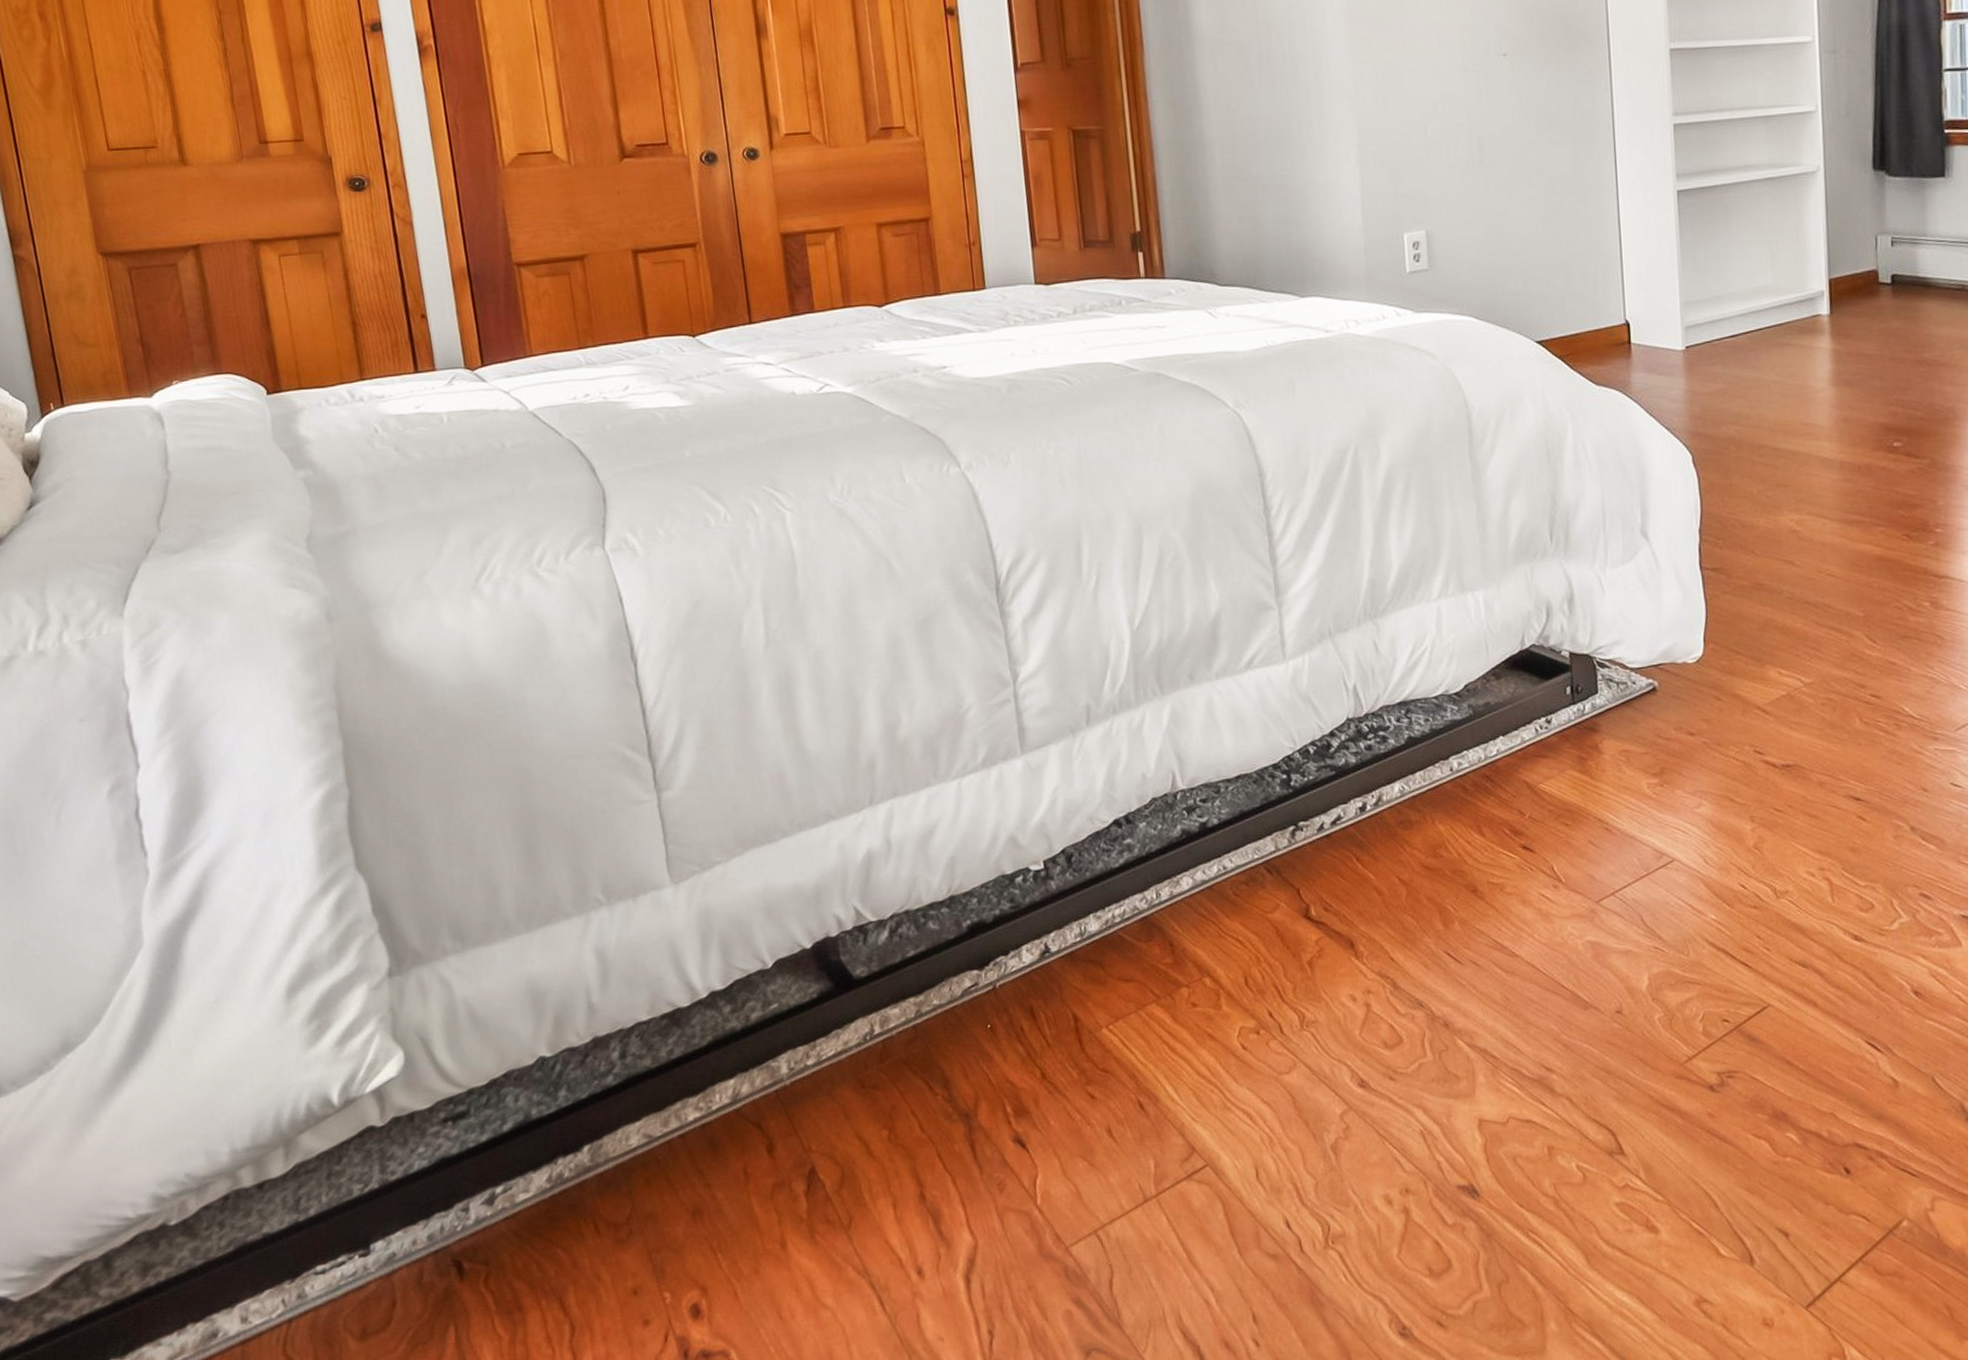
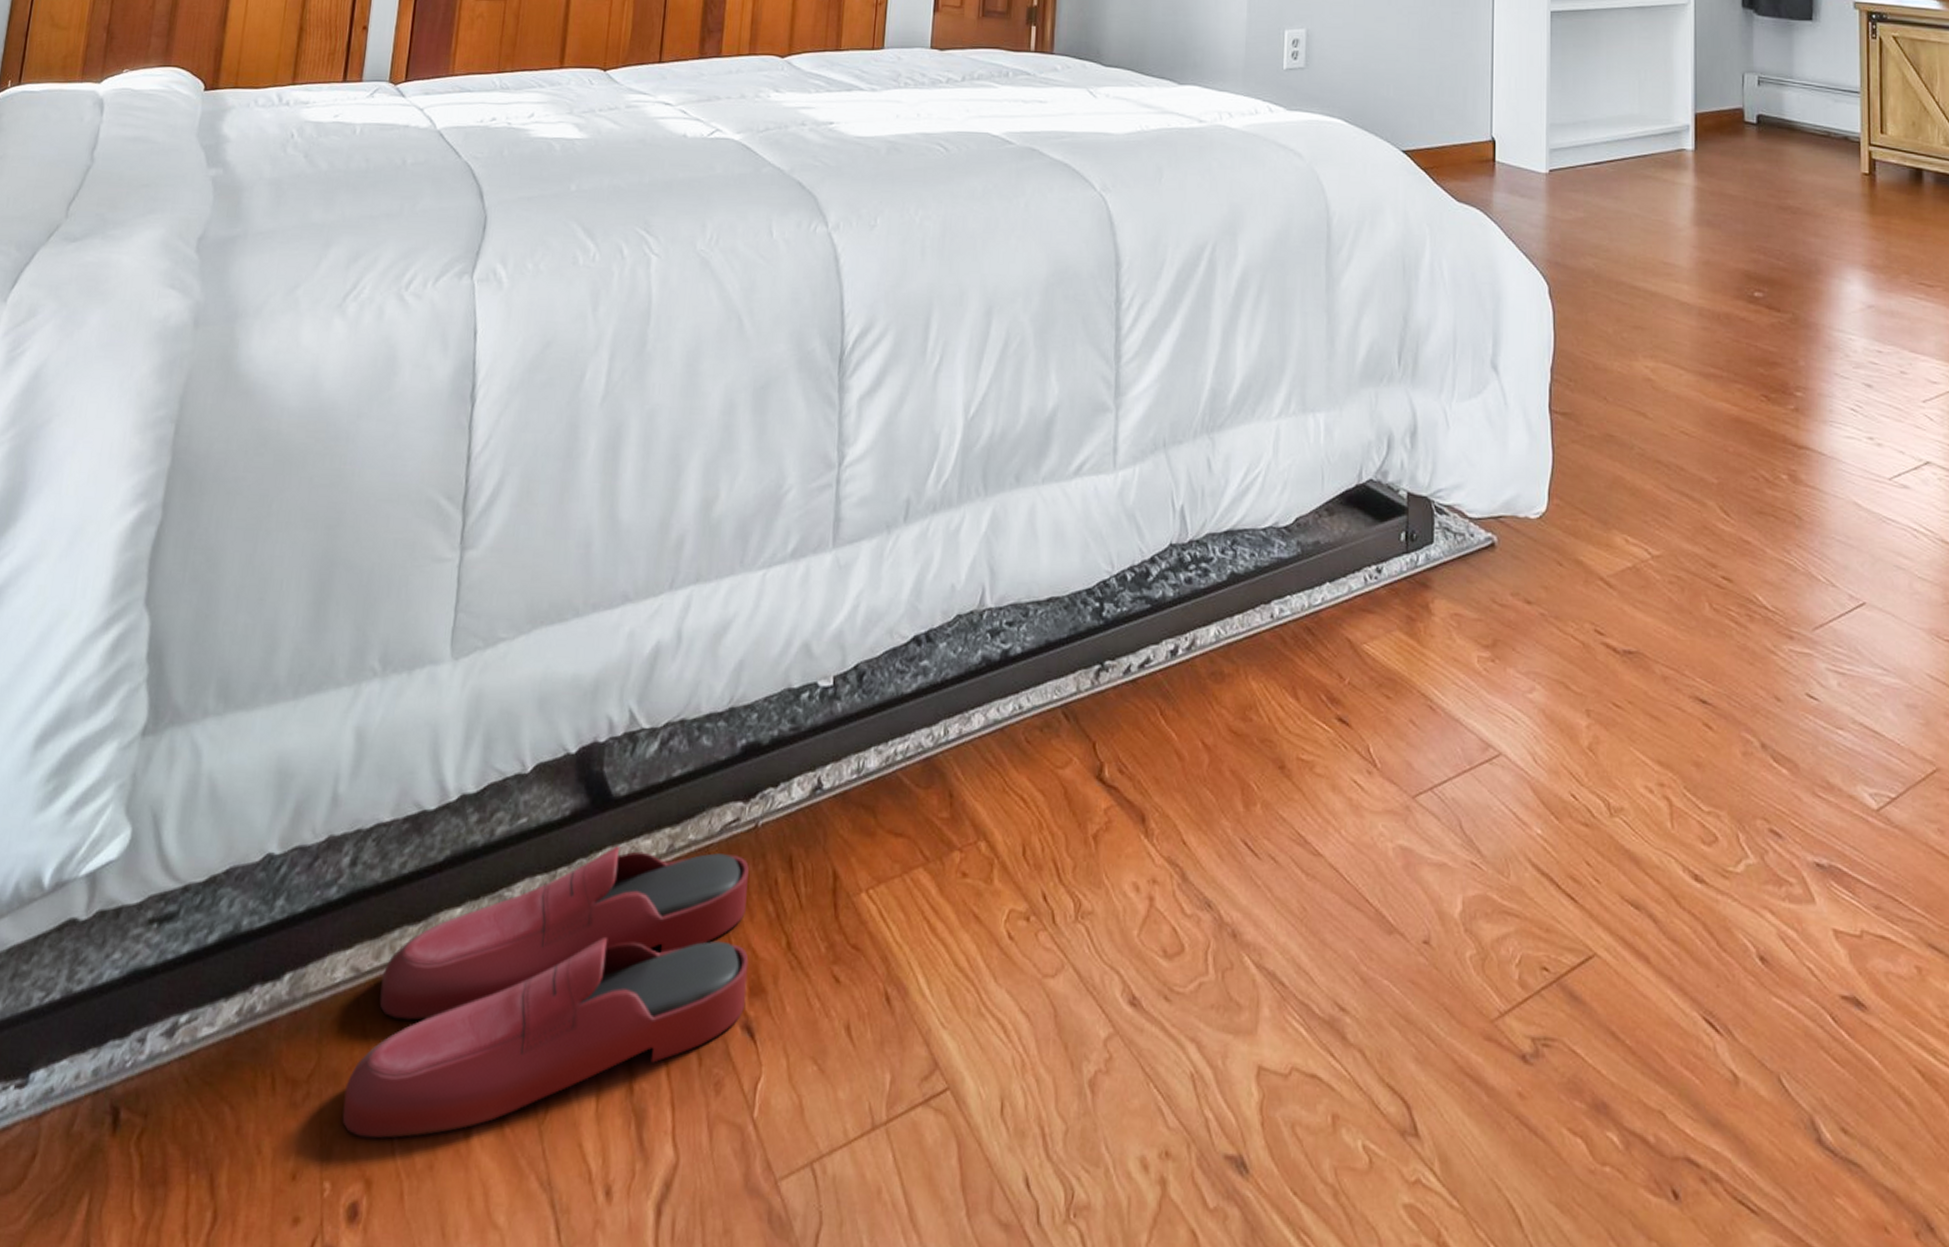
slippers: none [663,1012,1013,1258] -> present [342,846,749,1139]

